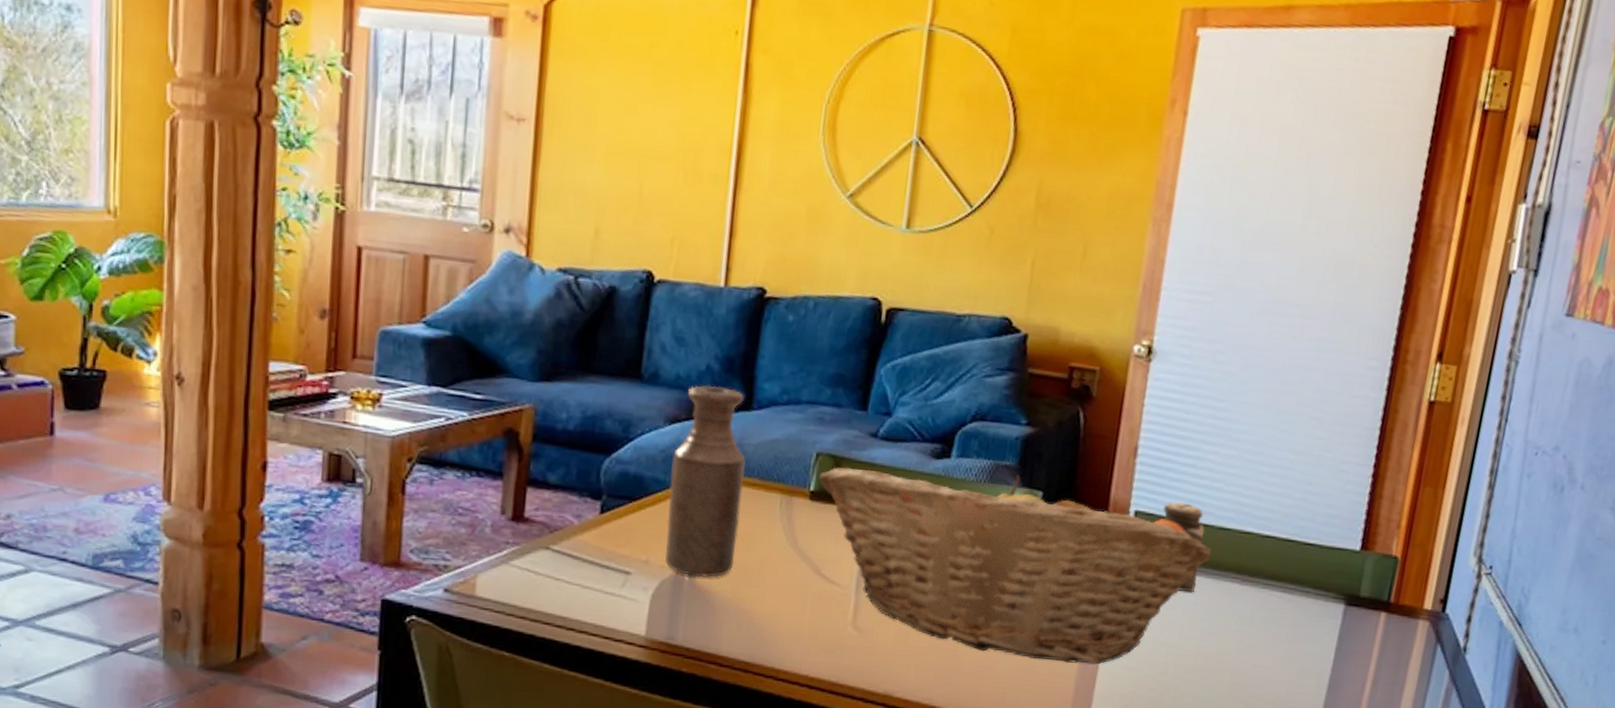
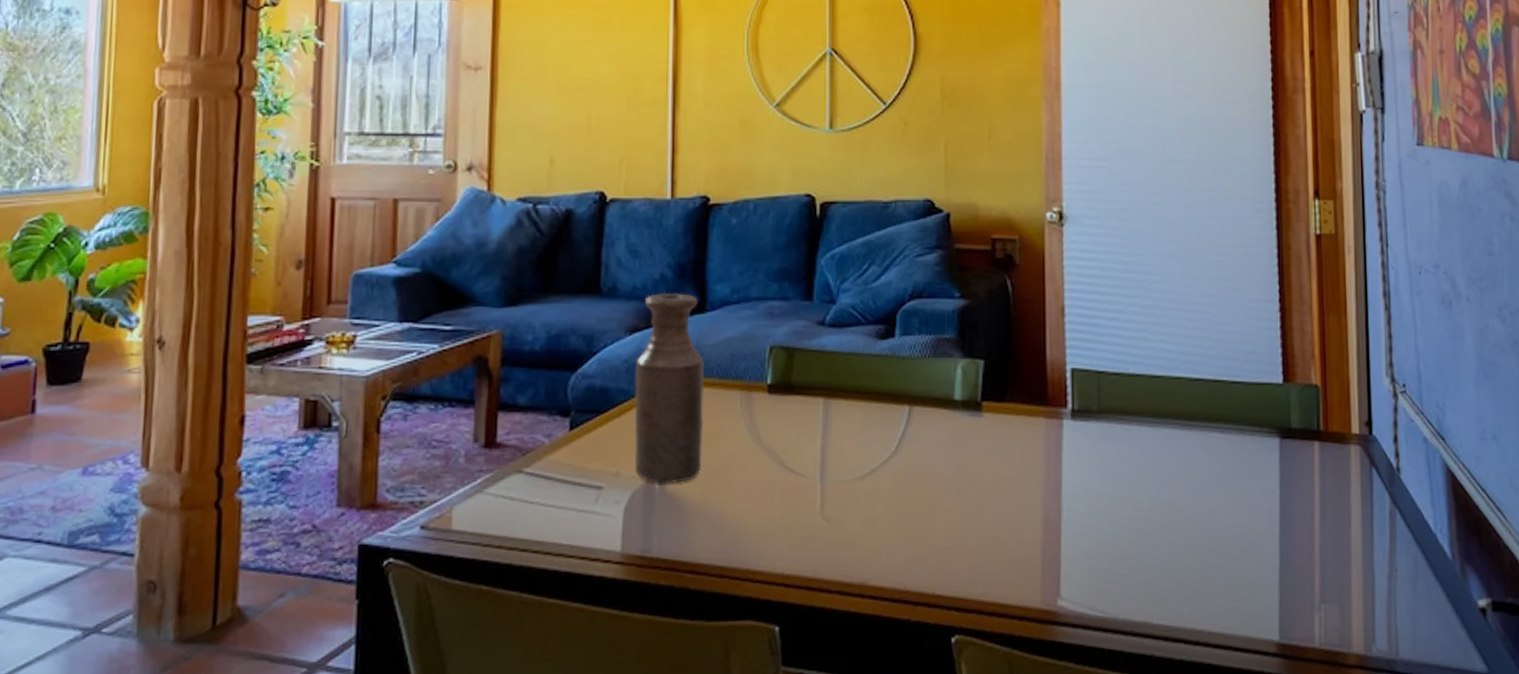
fruit basket: present [819,467,1212,665] -> none [775,346,1148,530]
salt shaker: present [1159,501,1205,593] -> none [1095,355,1139,444]

